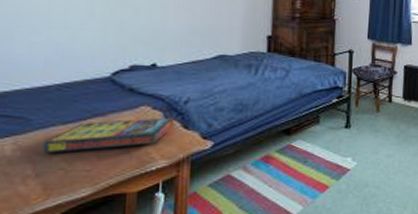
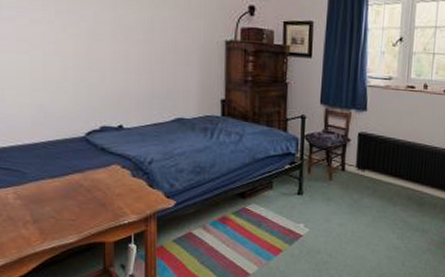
game compilation box: present [43,117,175,153] -> none [37,176,141,203]

